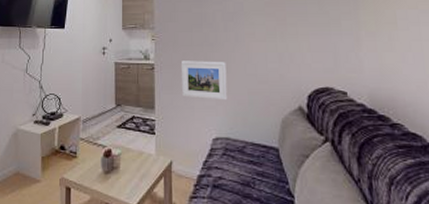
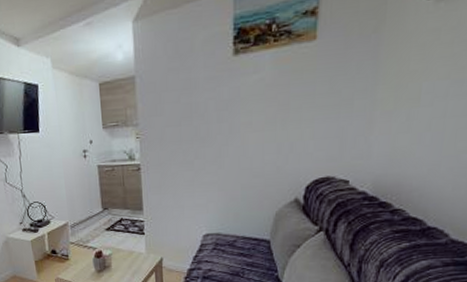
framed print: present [180,61,228,100] -> none [168,157,219,198]

